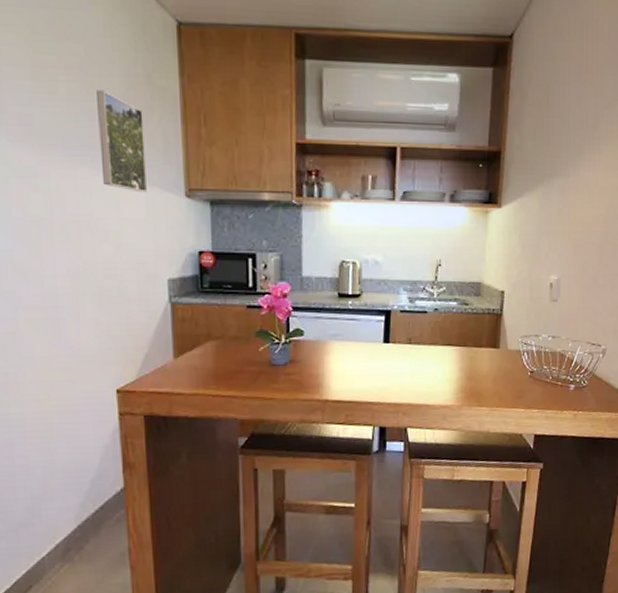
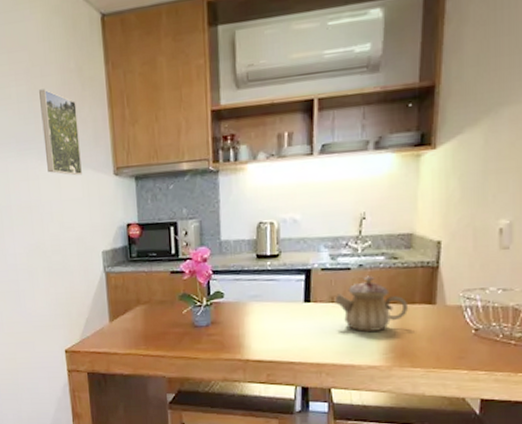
teapot: none [412,319,476,373] -> present [334,275,408,332]

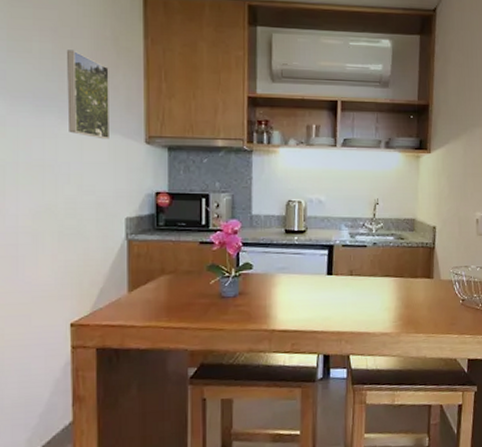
teapot: present [334,275,408,332] -> none [353,253,412,302]

